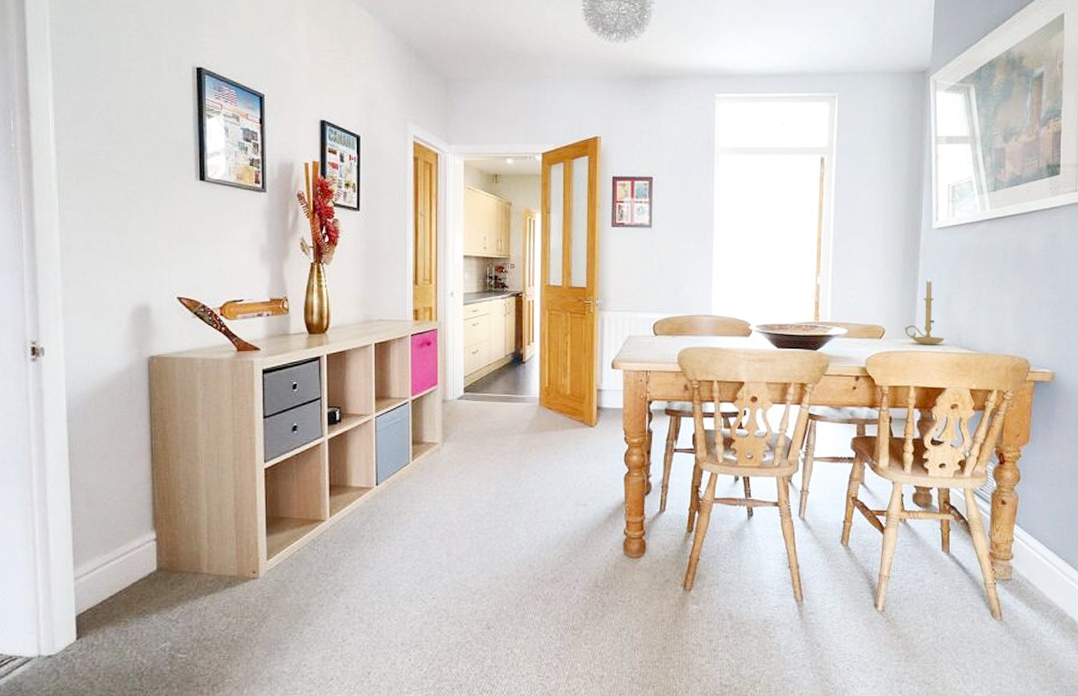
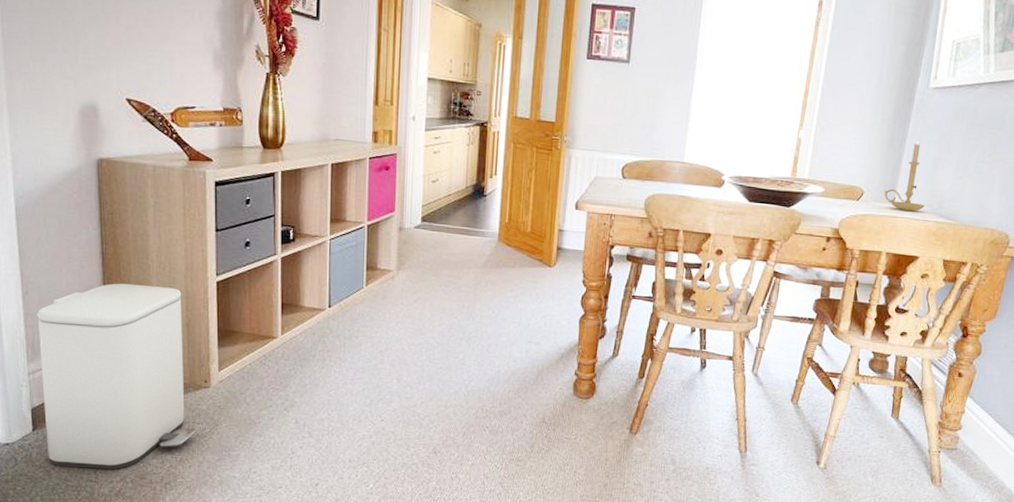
pedal bin: none [85,477,246,676] -> present [37,283,197,470]

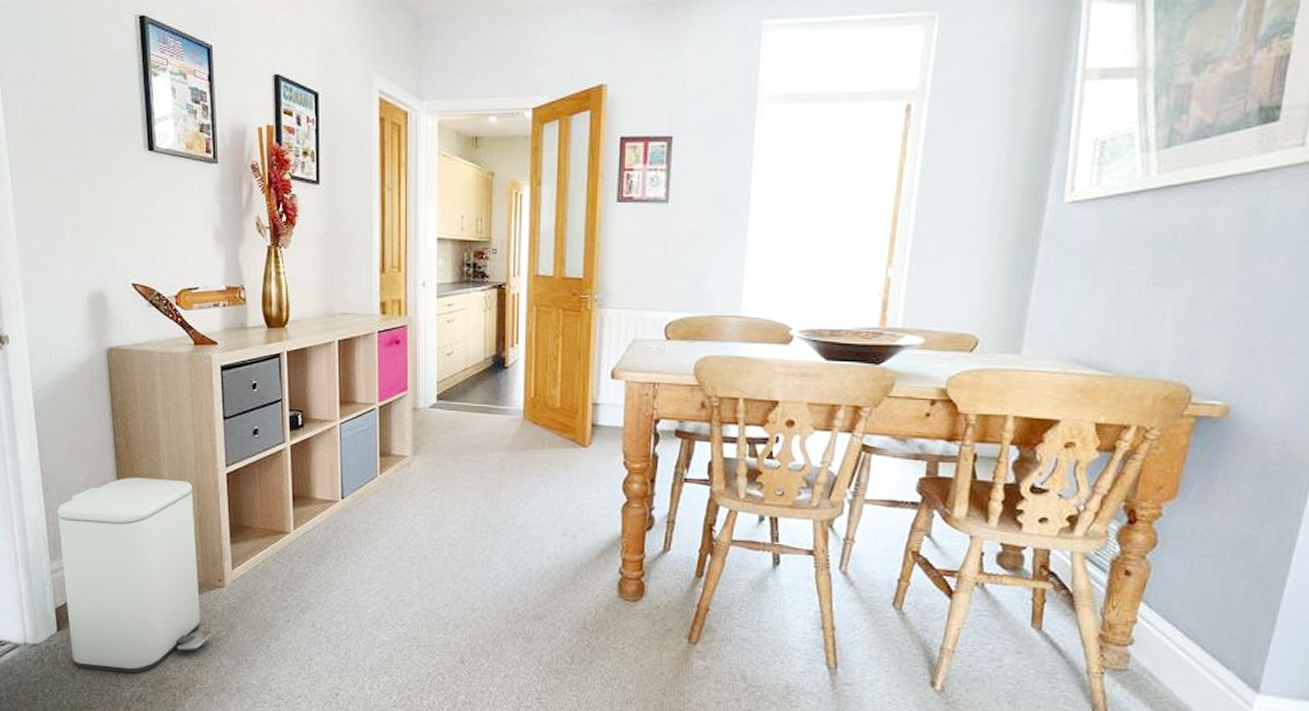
candle holder: present [884,141,925,212] -> none [1007,272,1065,363]

